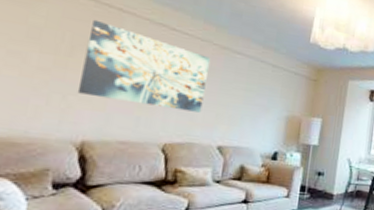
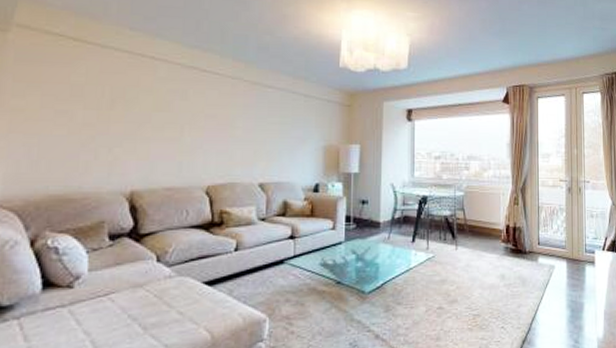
wall art: present [77,19,211,113] -> none [121,70,243,151]

